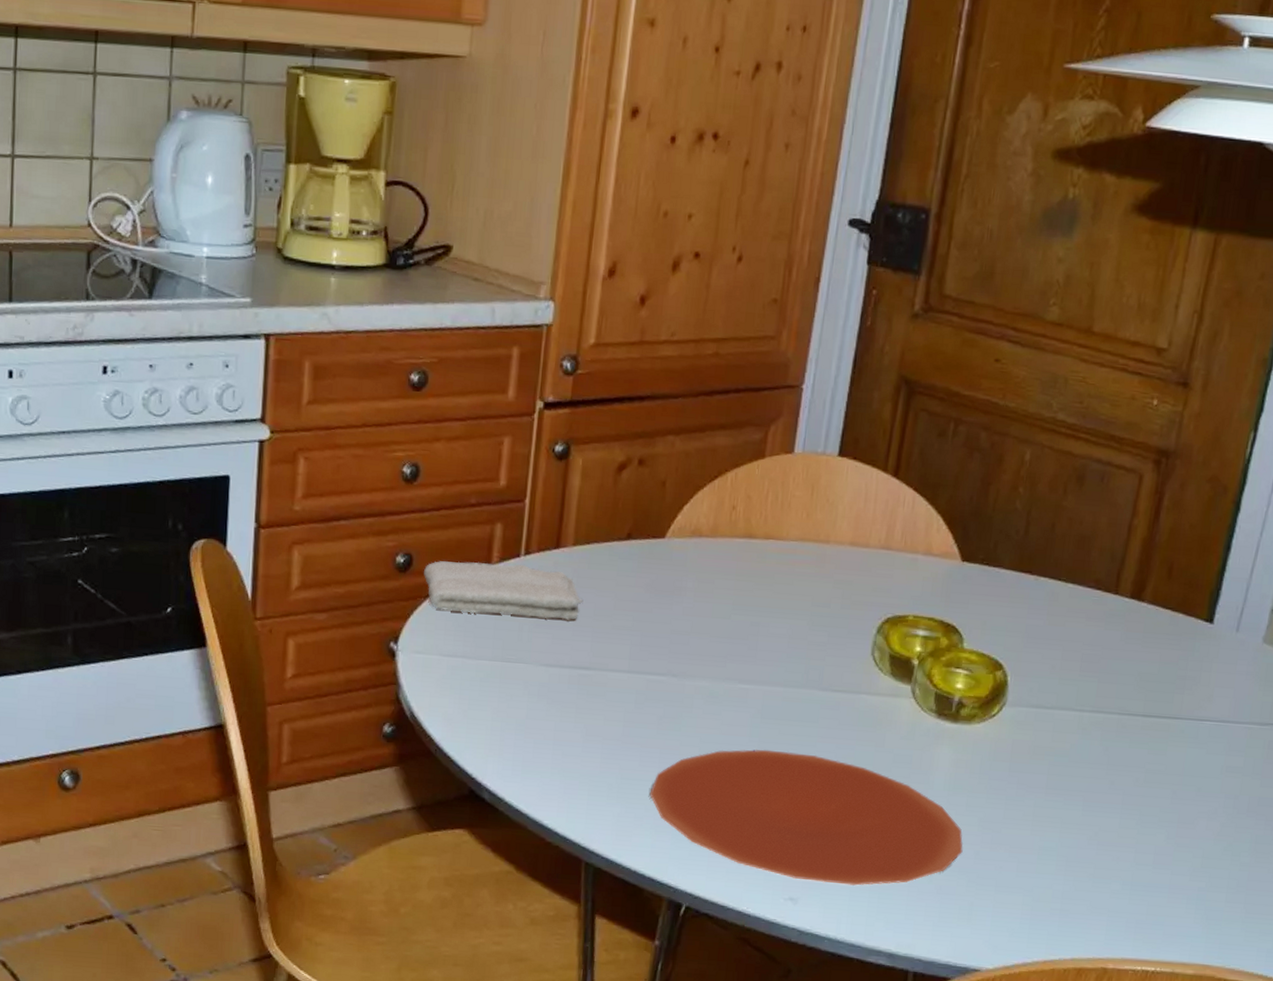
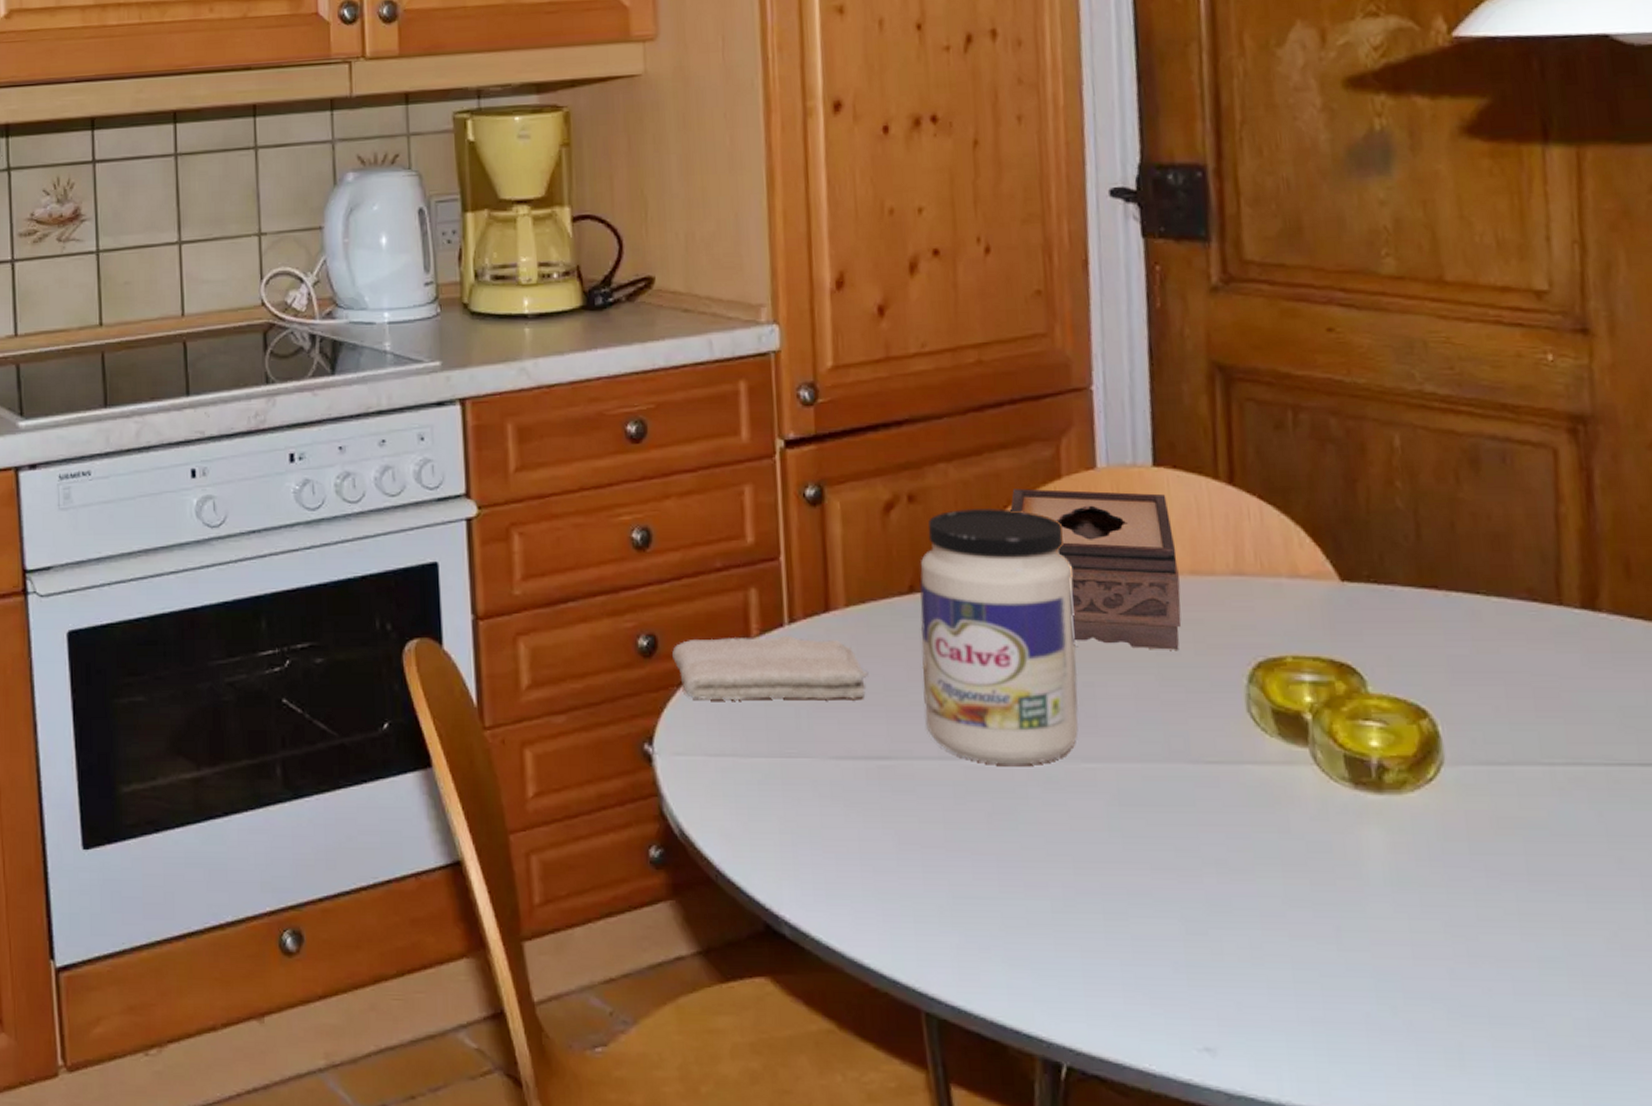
jar: none [623,475,759,682] -> present [919,507,1079,765]
plate: present [649,749,964,886] -> none [992,846,1431,1026]
tissue box: none [719,463,844,603] -> present [1010,488,1182,650]

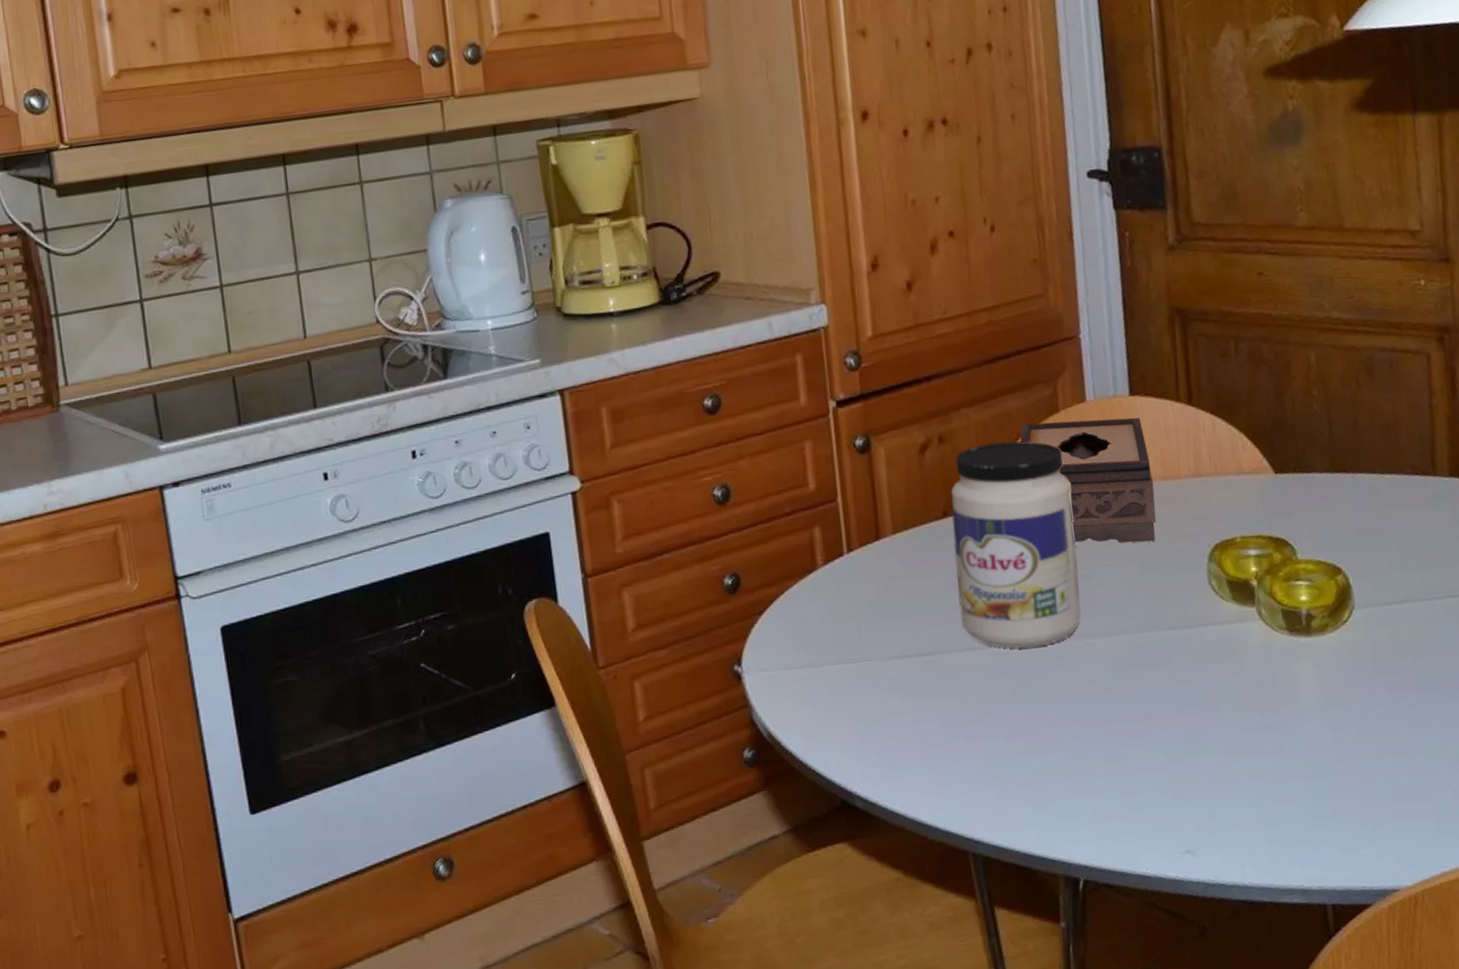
washcloth: present [672,635,869,699] -> none [753,562,914,624]

